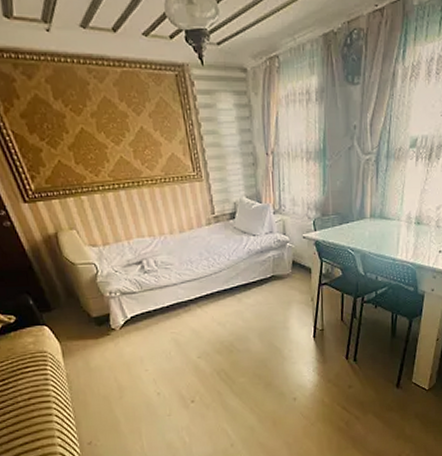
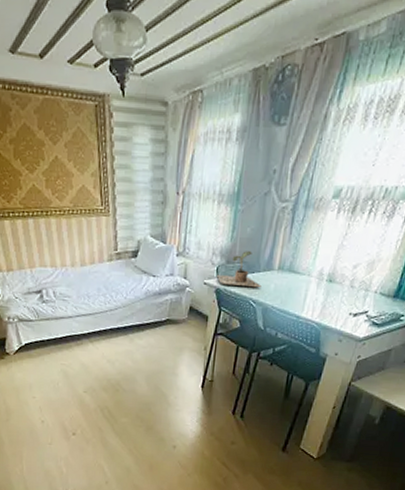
plant: none [313,203,357,237] -> present [216,251,262,288]

